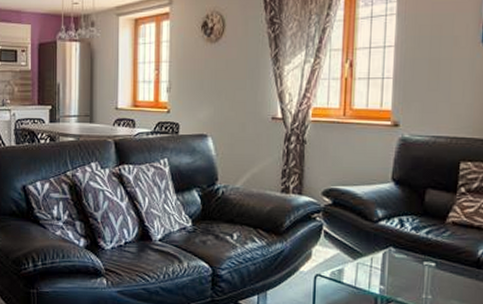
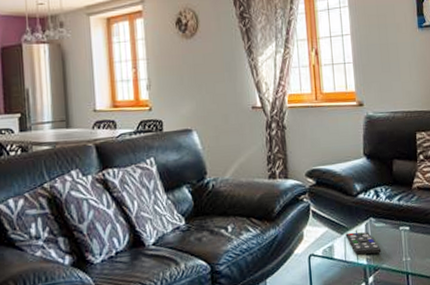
remote control: none [358,259,398,286] -> present [345,232,382,255]

